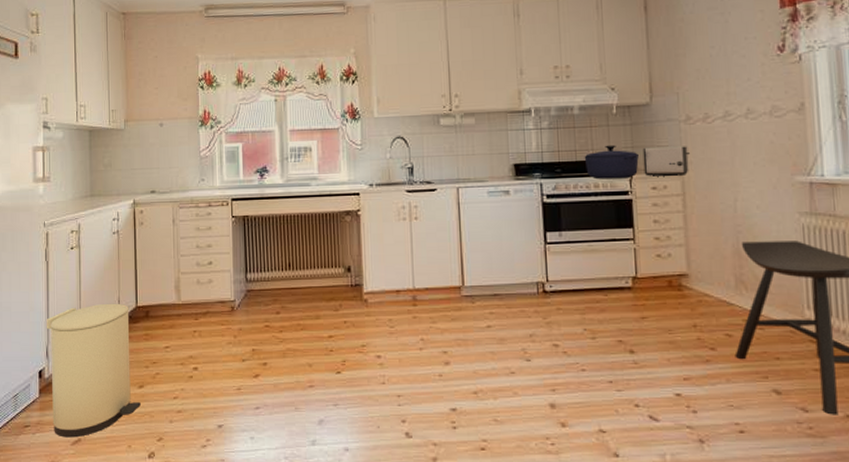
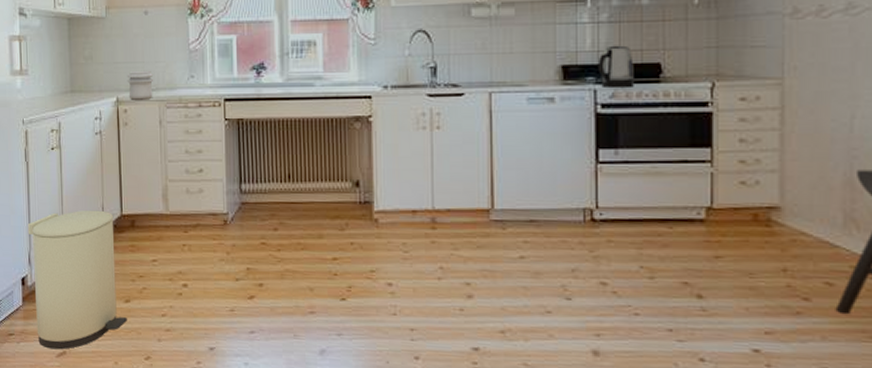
jar: none [143,175,167,203] -> present [127,70,153,101]
kettle: none [542,147,571,183] -> present [597,45,634,89]
cooking pot: present [584,144,639,180] -> none [652,43,725,87]
toaster: present [642,146,690,177] -> none [730,46,794,86]

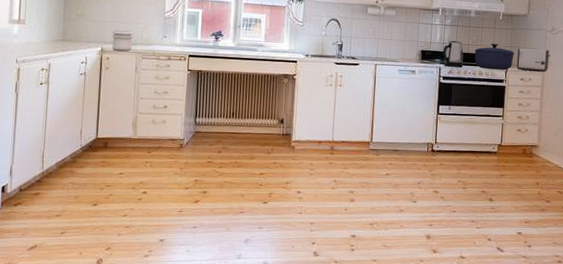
pedal bin: present [27,210,127,350] -> none [11,133,94,244]
cooking pot: none [652,43,725,87] -> present [474,43,514,70]
toaster: none [730,46,794,86] -> present [516,48,551,73]

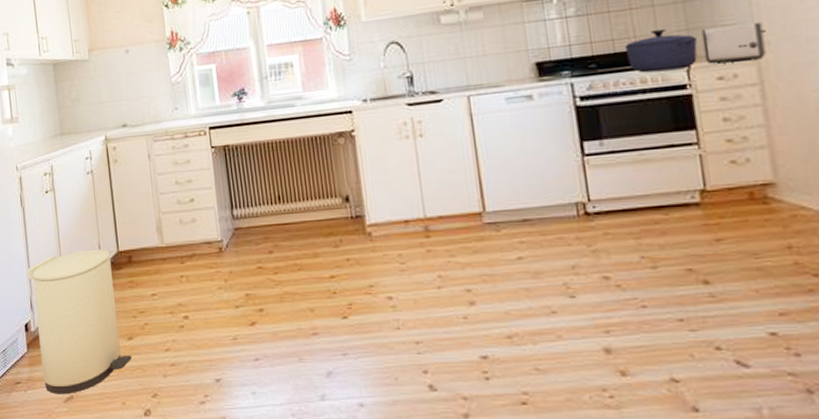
pedal bin: none [11,133,94,244] -> present [27,248,132,395]
jar: present [111,28,133,52] -> none [113,106,140,138]
kettle: present [442,40,464,68] -> none [570,37,610,82]

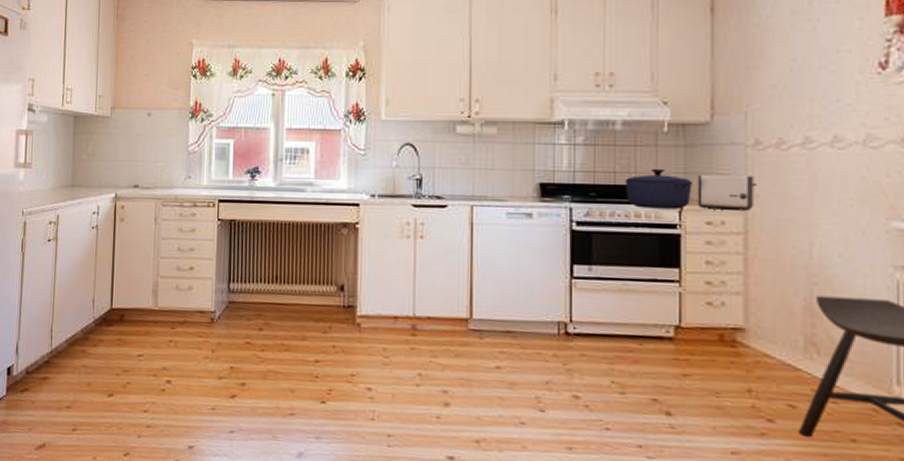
pedal bin: present [27,248,132,395] -> none [17,302,109,442]

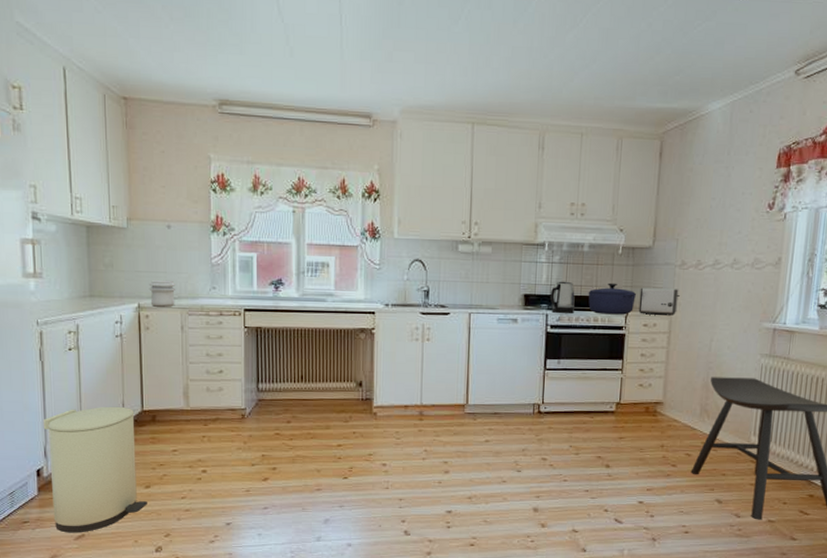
pedal bin: none [17,302,109,442] -> present [43,406,147,533]
jar: none [126,168,152,199] -> present [148,279,175,308]
kettle: none [573,166,607,208] -> present [549,281,575,315]

